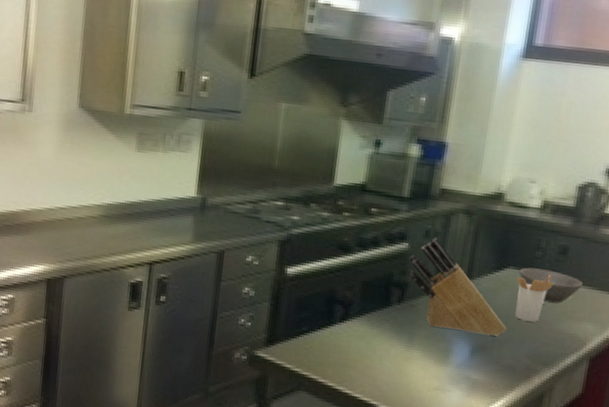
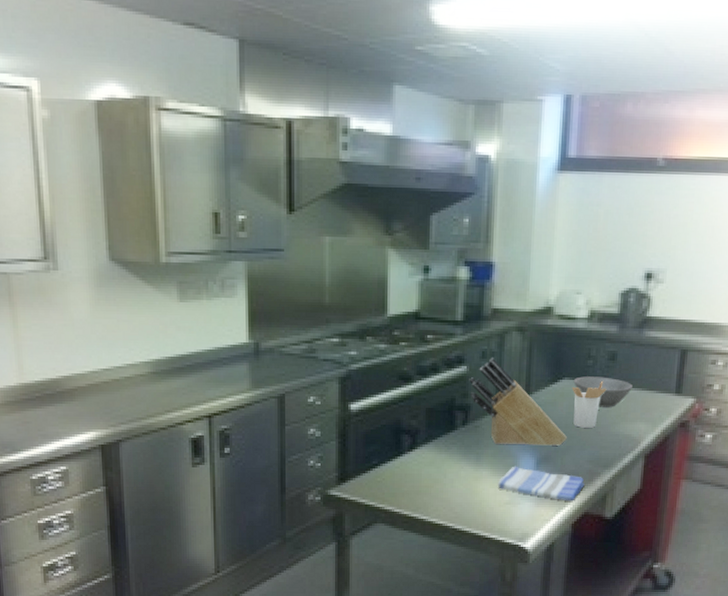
dish towel: none [427,351,521,397] -> present [497,466,585,502]

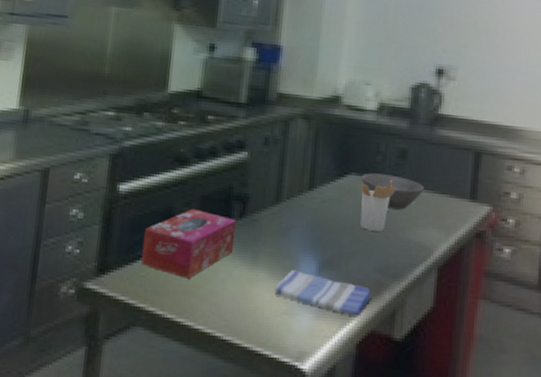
tissue box: none [376,420,460,481] -> present [140,208,236,279]
knife block: present [469,358,567,446] -> none [249,145,353,249]

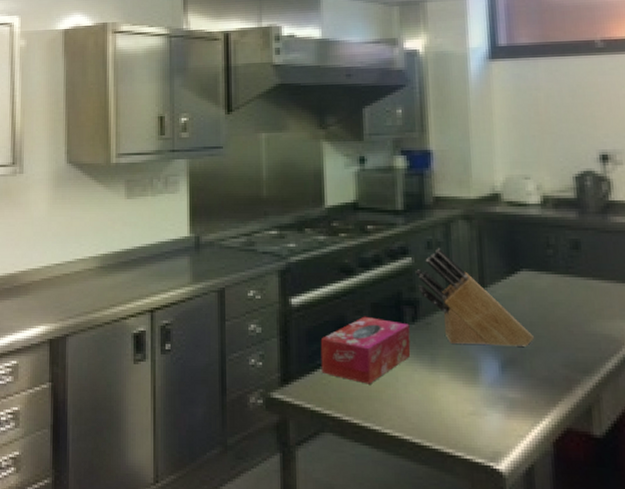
knife block: none [249,145,353,249] -> present [415,248,534,346]
dish towel: present [274,269,371,317] -> none [457,369,563,414]
utensil holder: present [359,179,397,232] -> none [532,272,574,326]
bowl: present [361,173,424,210] -> none [533,267,604,302]

